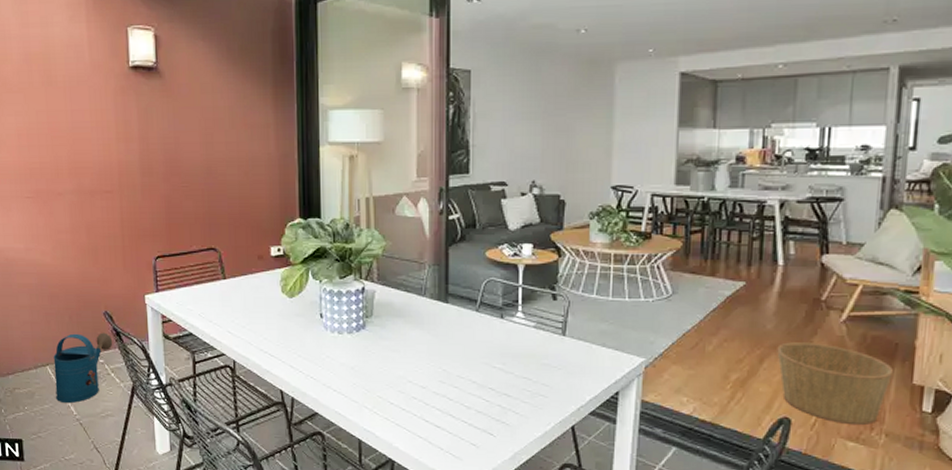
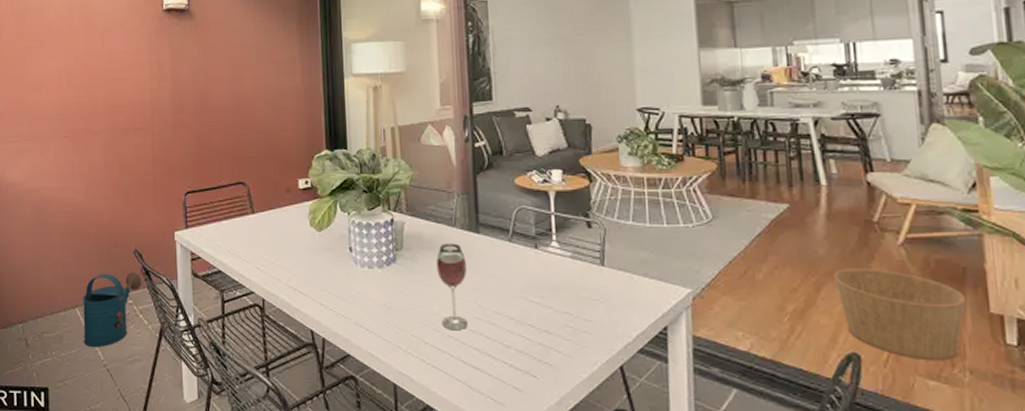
wineglass: none [405,312,435,393] -> present [436,243,468,331]

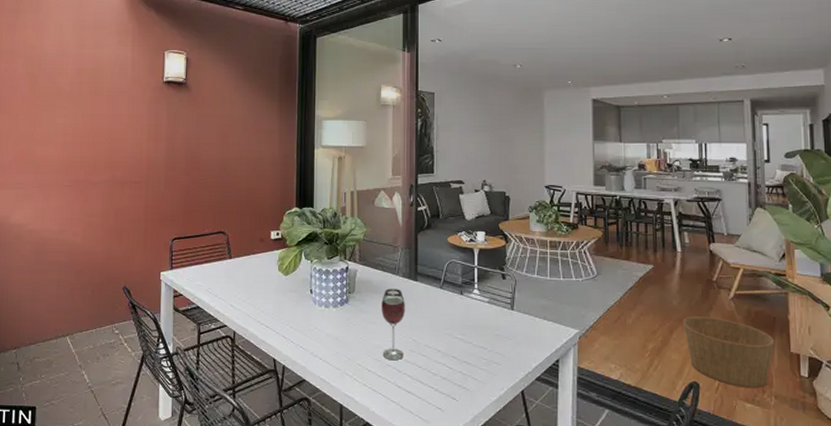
watering can: present [83,272,142,347] -> none [72,305,129,371]

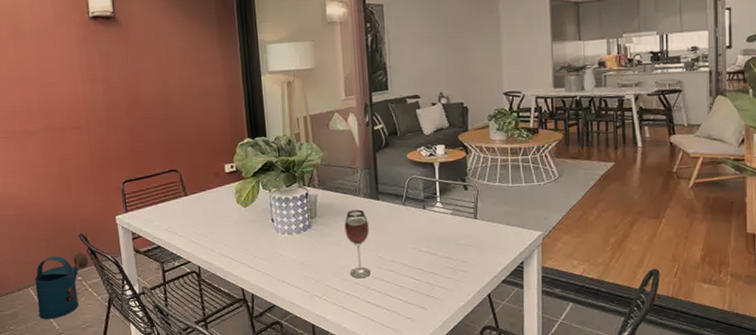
watering can: none [72,305,129,371] -> present [34,252,89,319]
basket: present [683,316,775,388] -> none [643,206,732,270]

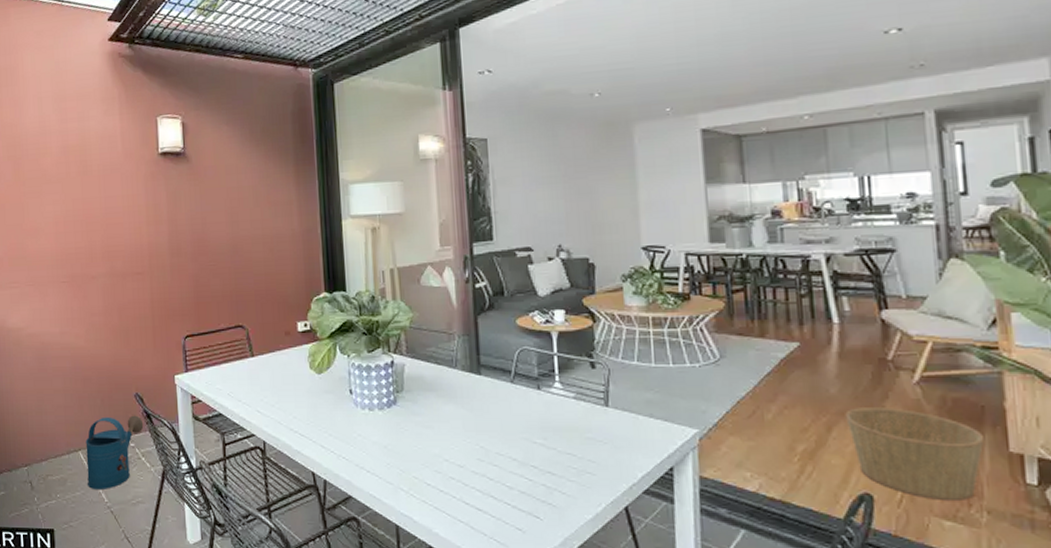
wineglass: present [344,209,371,279] -> none [437,385,470,472]
basket: none [643,206,732,270] -> present [845,407,985,500]

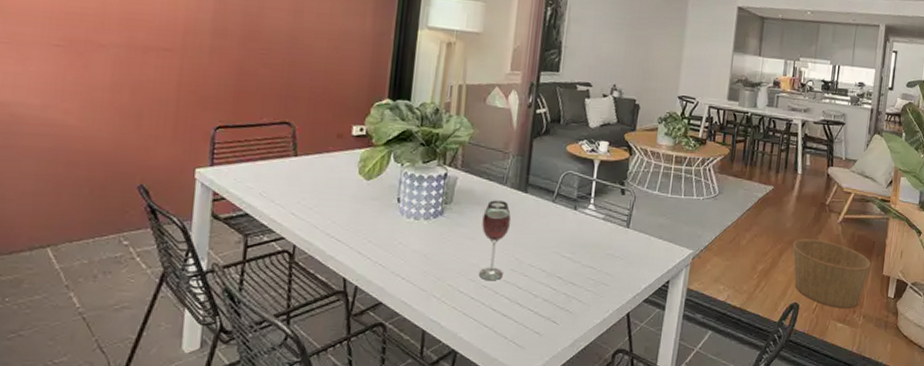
watering can: present [85,415,144,489] -> none [54,209,145,293]
wineglass: none [437,385,470,472] -> present [478,200,512,281]

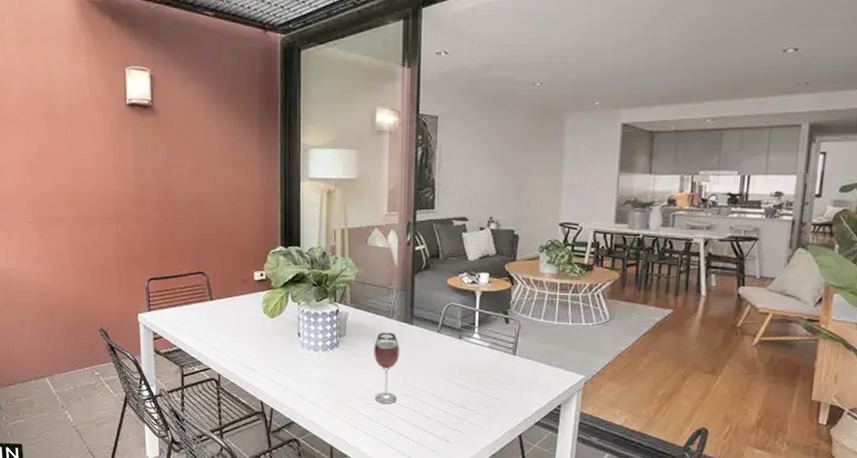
basket: present [792,239,871,308] -> none [698,363,796,435]

